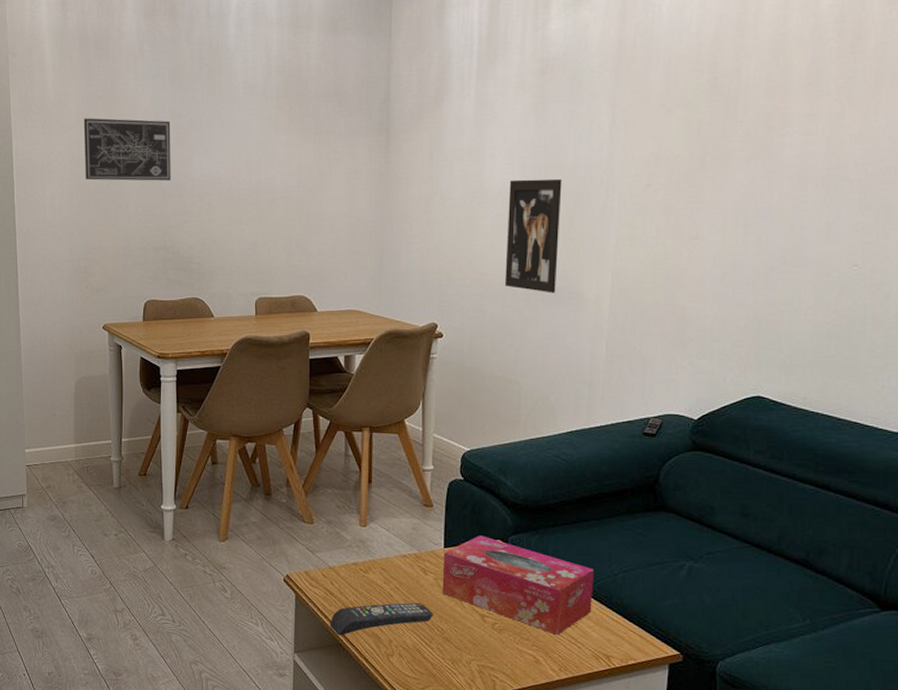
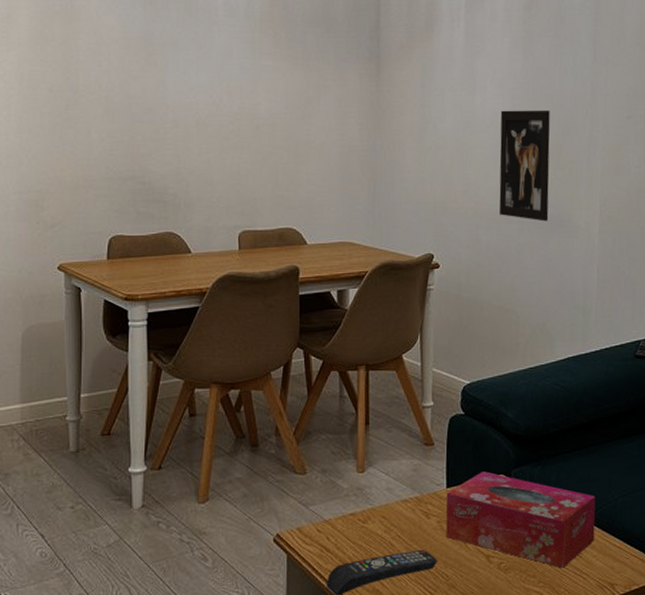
wall art: present [83,118,171,181] -> none [36,34,141,105]

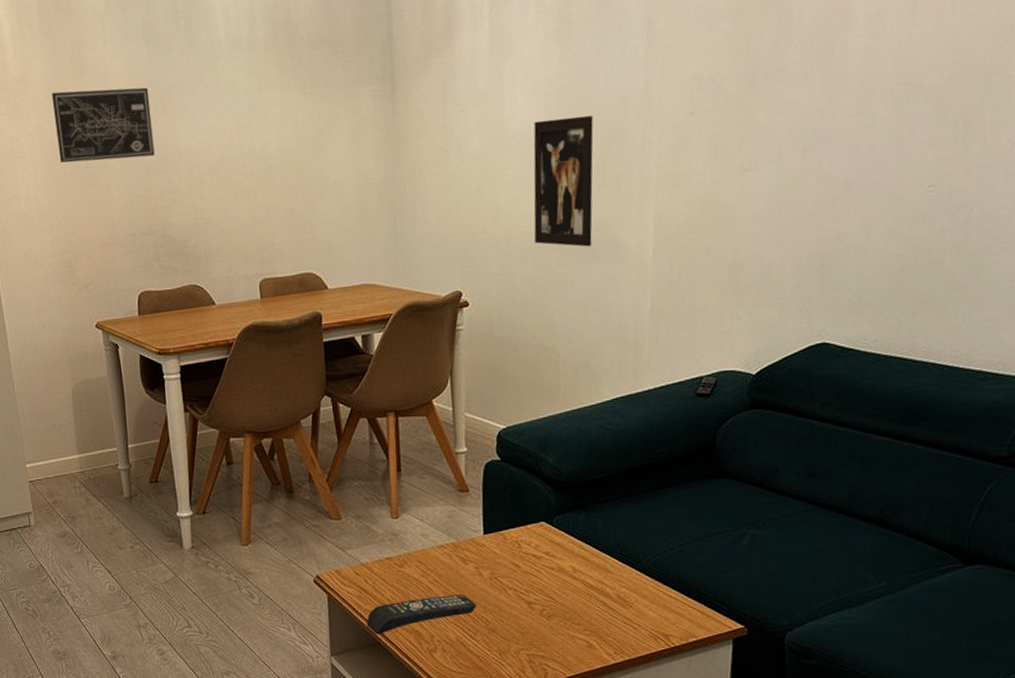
wall art: none [36,34,141,105] -> present [51,87,155,163]
tissue box: present [445,471,596,568] -> none [483,518,648,617]

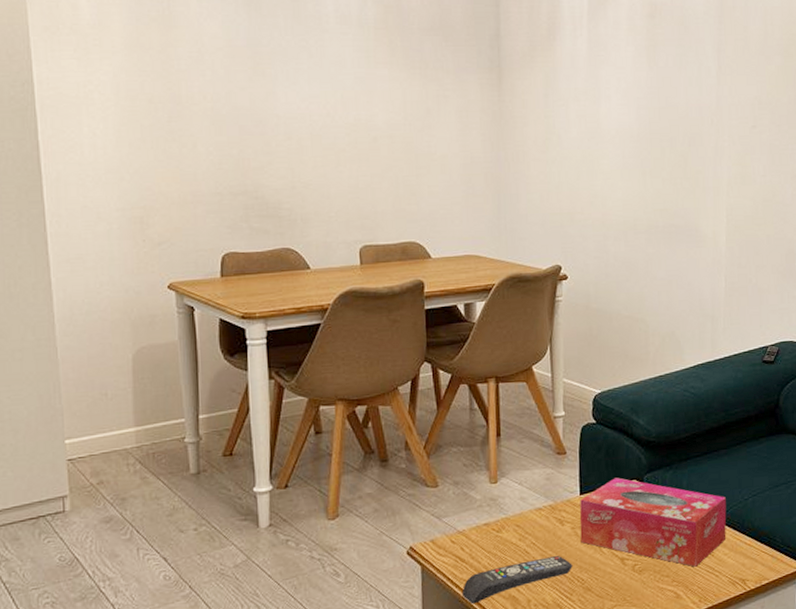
wall art: present [51,87,155,163] -> none [132,42,250,117]
tissue box: none [483,518,648,617] -> present [579,477,727,567]
wall art: present [533,115,594,247] -> none [625,119,676,231]

